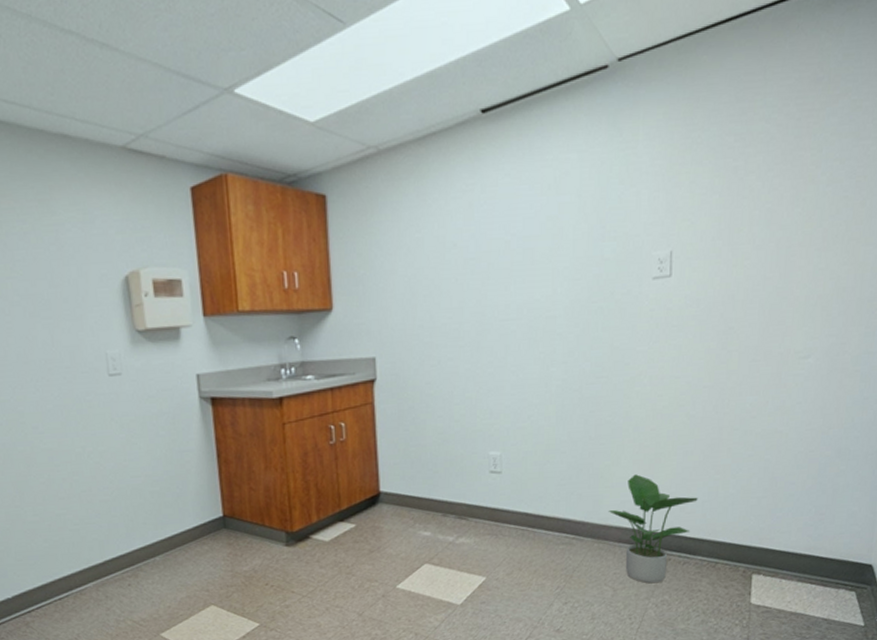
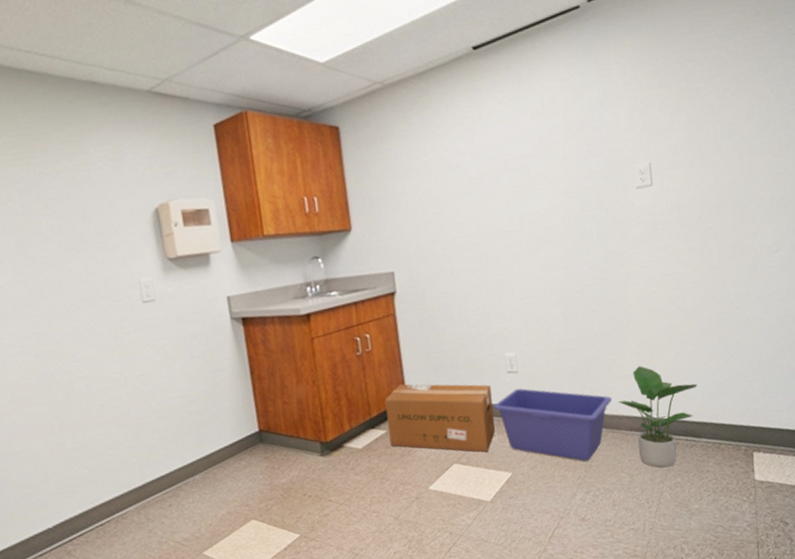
box: none [356,477,471,554] -> present [385,384,495,453]
storage bin: none [471,489,602,571] -> present [493,388,613,461]

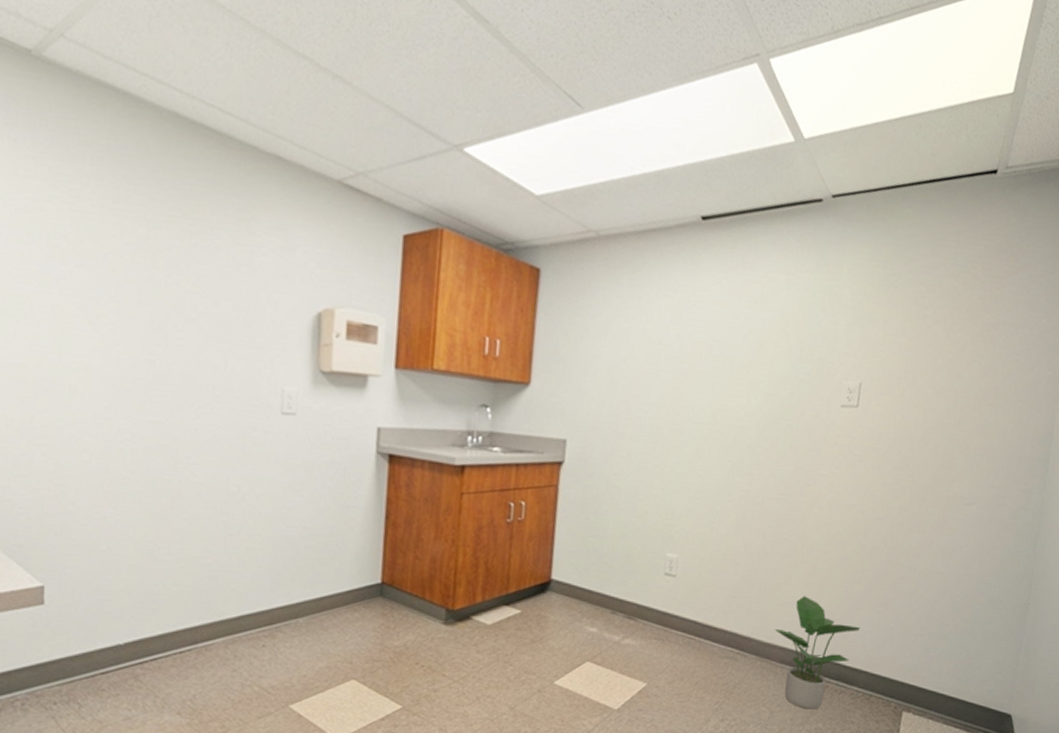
box: present [385,384,495,453] -> none [522,564,644,656]
storage bin: present [493,388,613,461] -> none [641,593,769,686]

